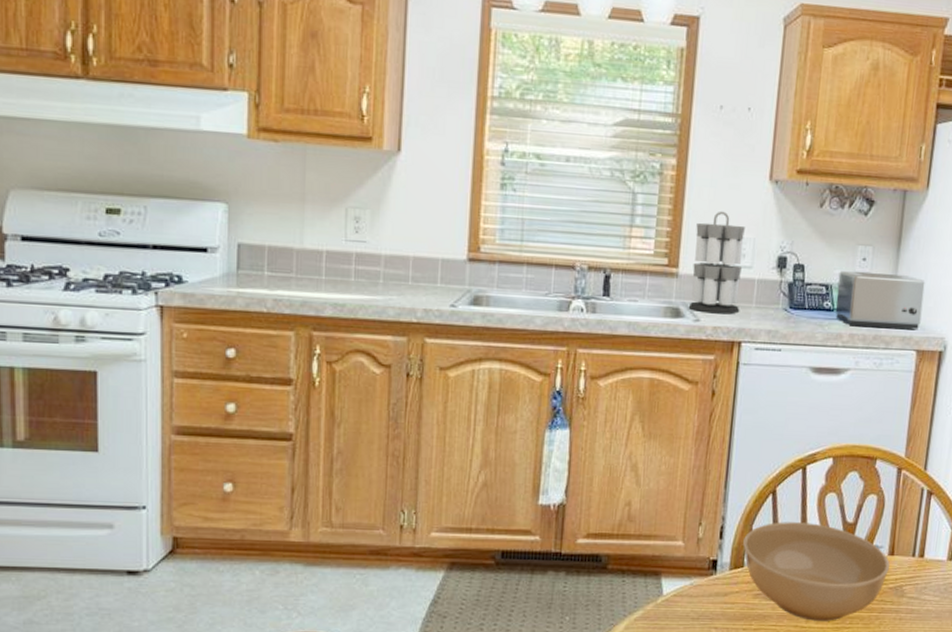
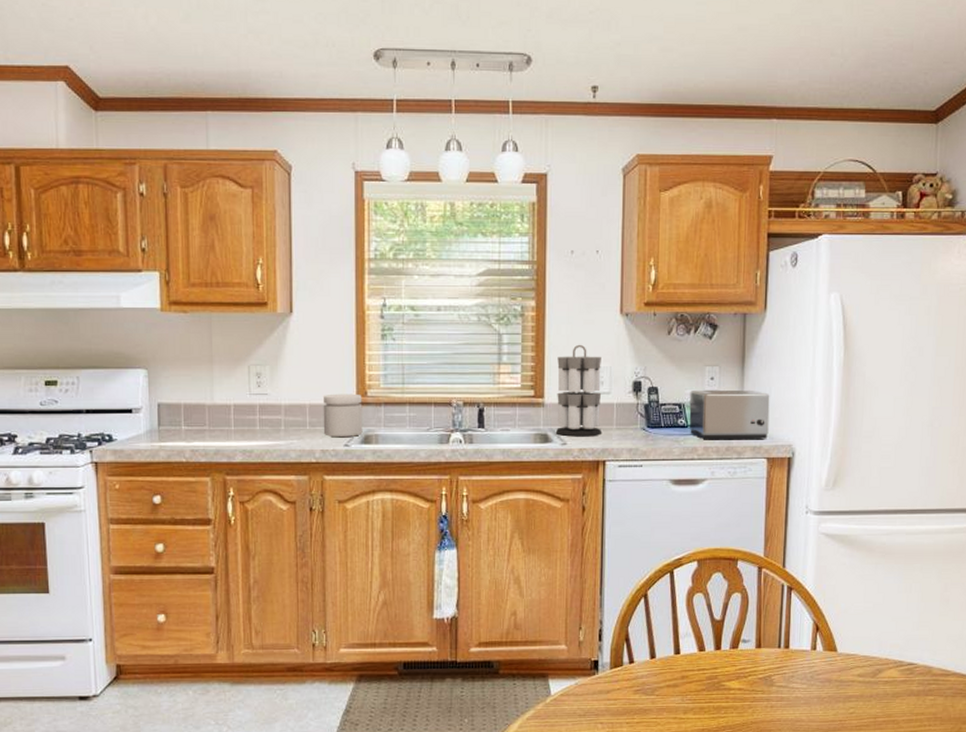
jar: none [427,246,475,297] -> present [323,393,363,438]
bowl: present [743,522,891,621] -> none [621,622,758,712]

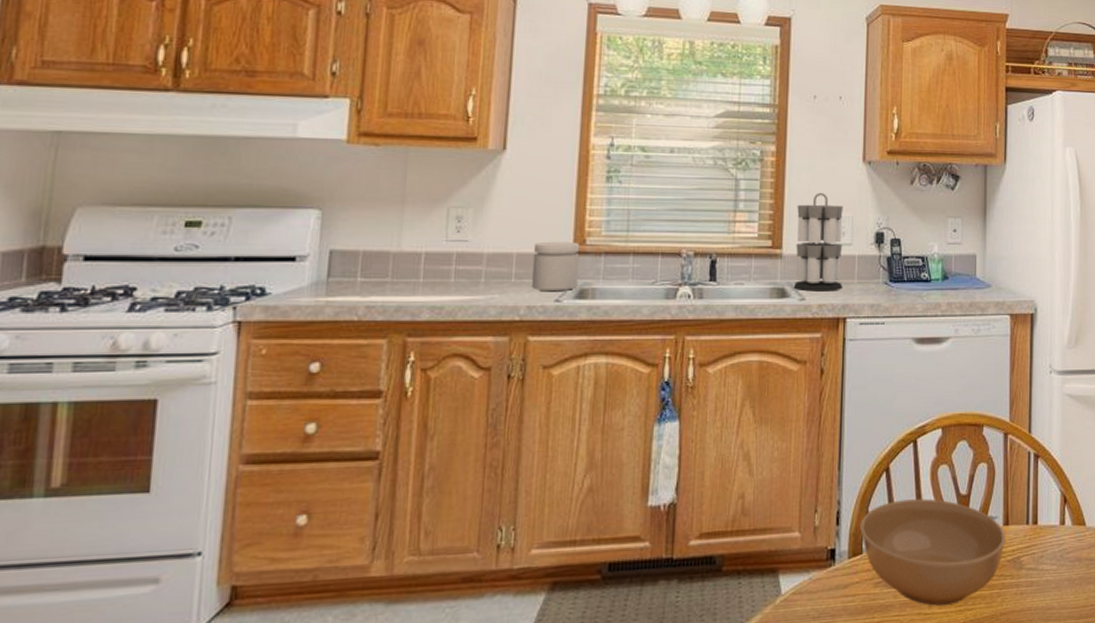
bowl: none [621,622,758,712] -> present [860,498,1006,606]
toaster: present [689,389,770,440] -> none [932,242,1012,295]

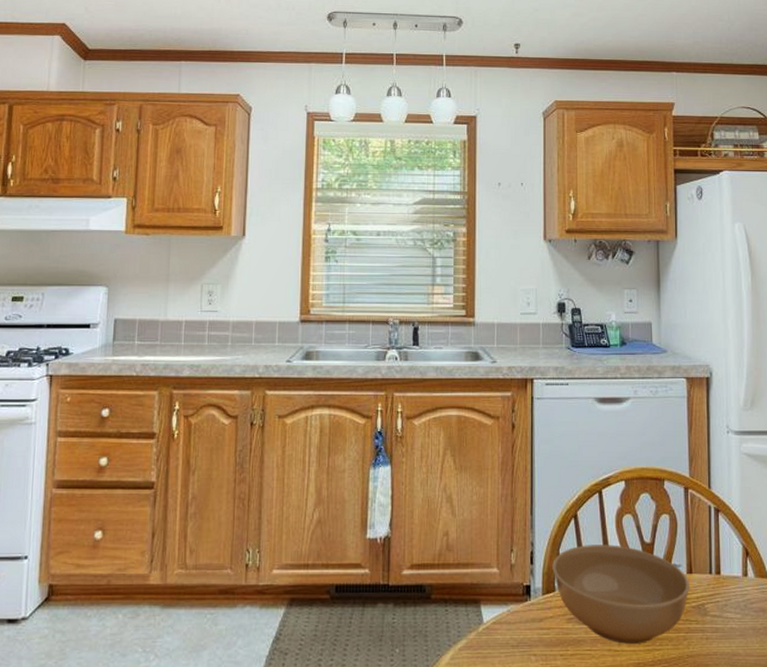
jar: present [531,241,580,292] -> none [267,311,305,354]
spice rack: present [794,192,843,292] -> none [487,267,530,355]

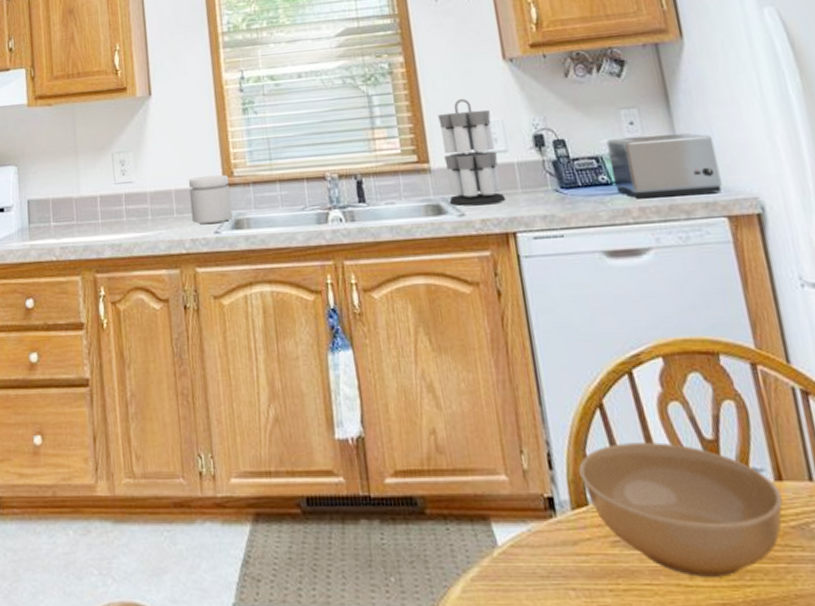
jar: none [267,311,305,354] -> present [189,174,233,225]
spice rack: none [487,267,530,355] -> present [438,98,507,206]
toaster: none [610,311,686,360] -> present [606,132,722,199]

